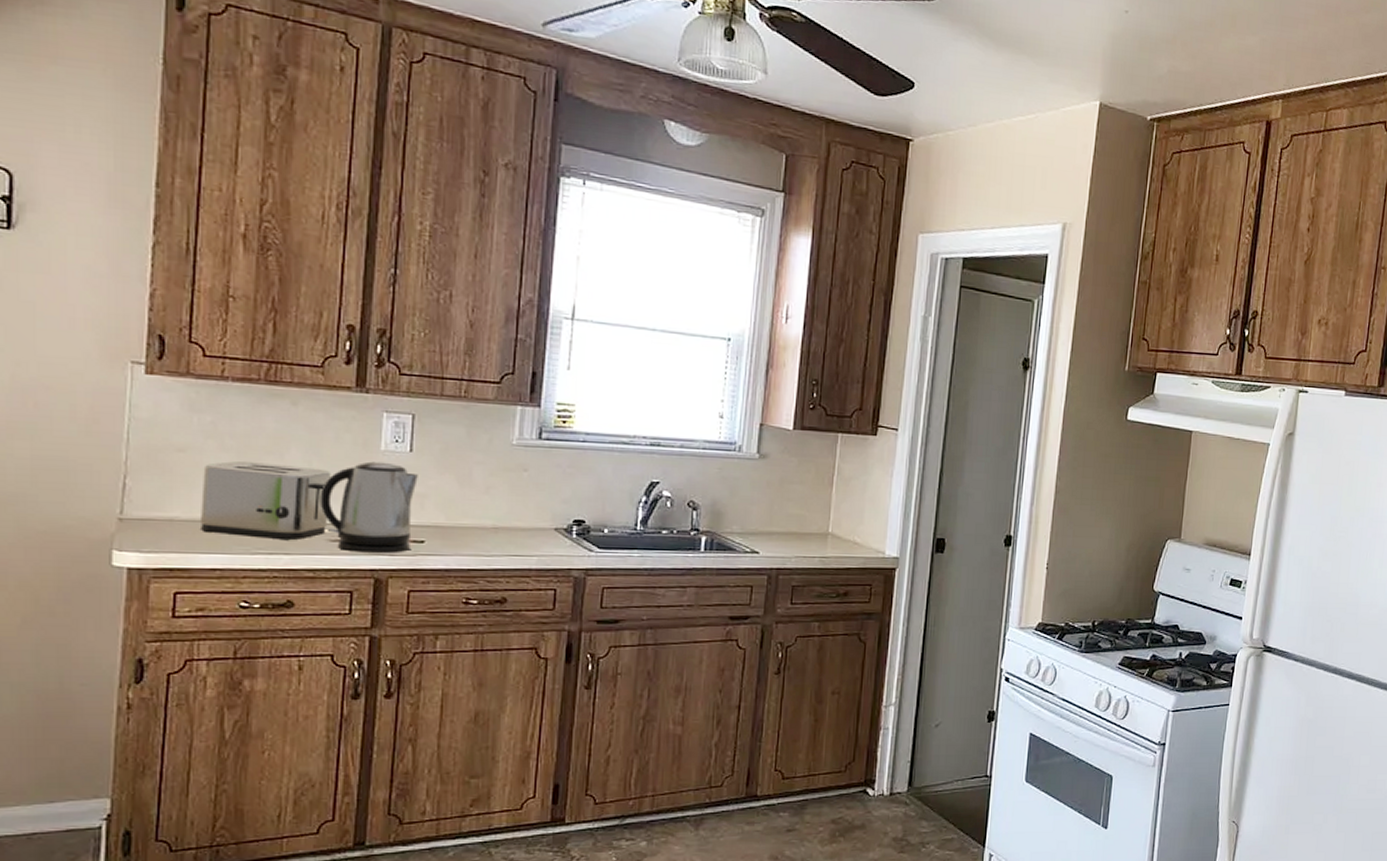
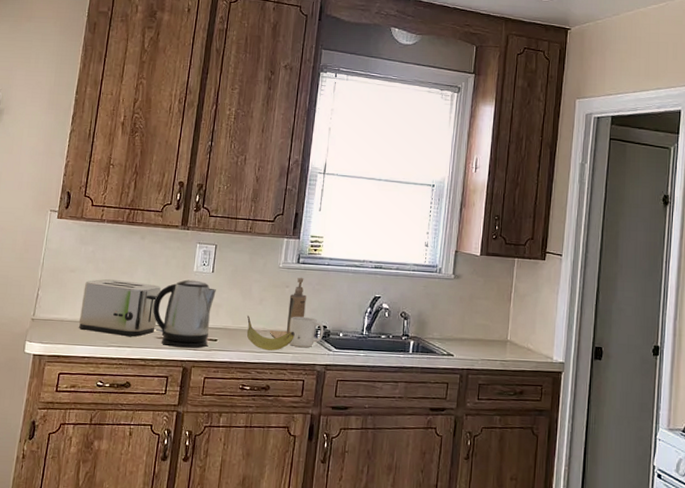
fruit: none [467,508,540,553] -> present [246,315,295,351]
soap dispenser: none [503,457,555,539] -> present [270,277,307,339]
mug: none [531,508,582,549] -> present [289,316,325,348]

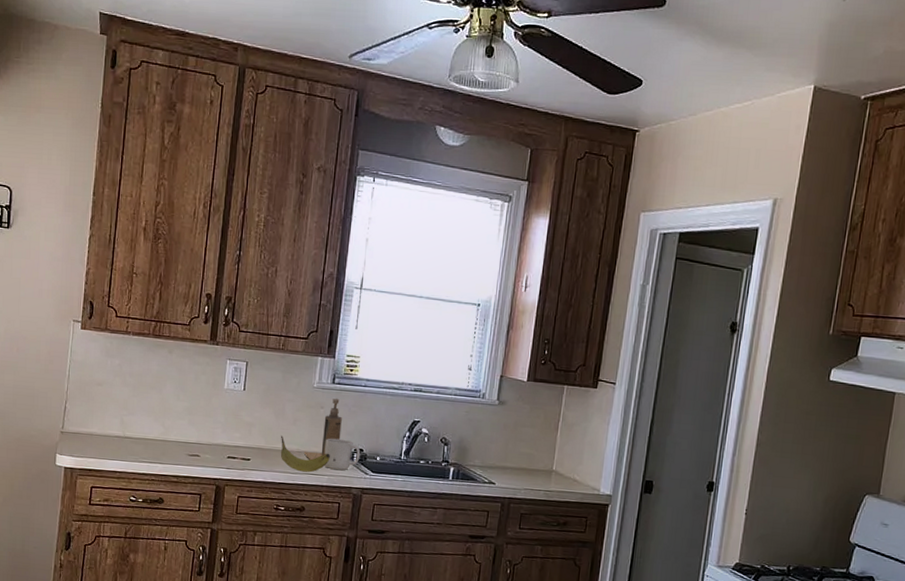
toaster: present [78,278,162,337] -> none [108,393,192,454]
kettle: present [152,279,216,349] -> none [183,397,248,468]

